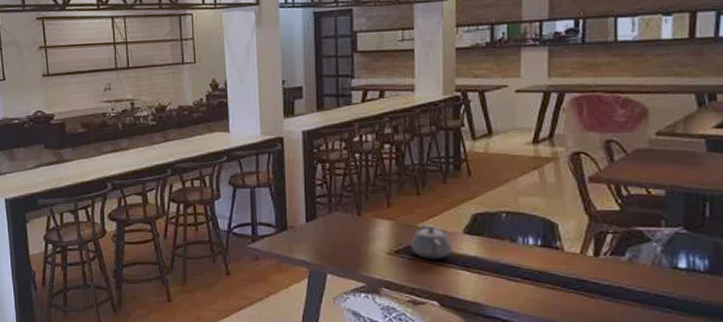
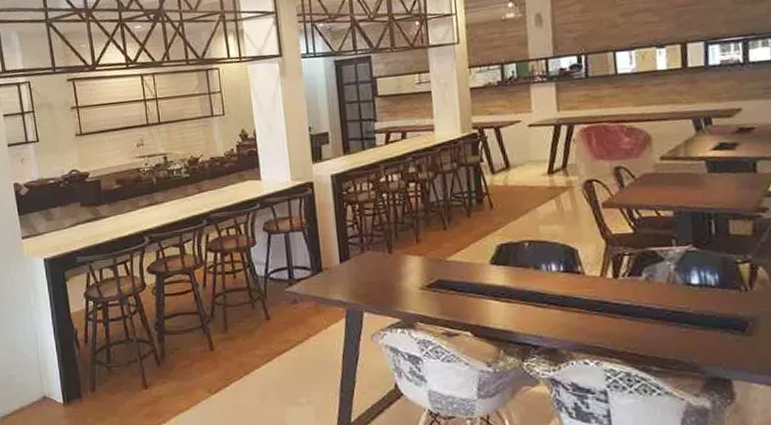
teapot: present [411,223,453,259] -> none [442,257,481,291]

